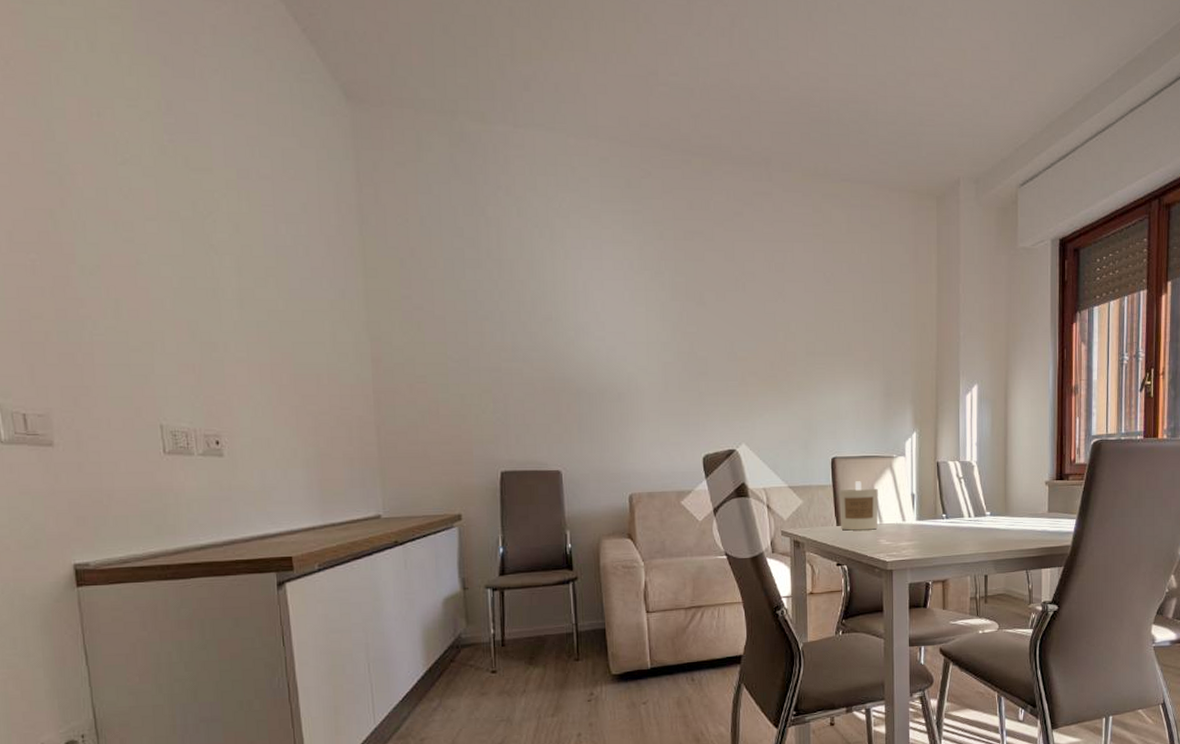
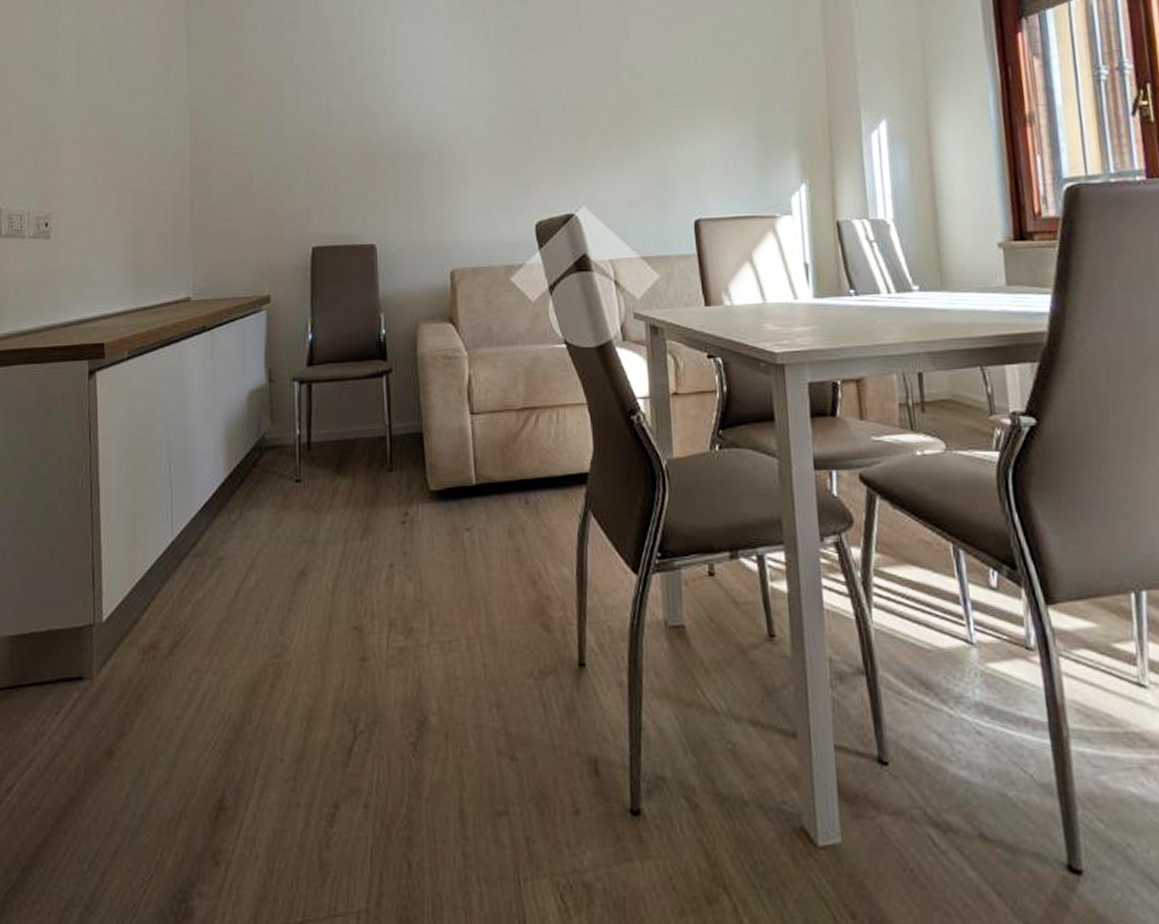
candle: present [839,481,879,531] -> none [706,248,761,312]

